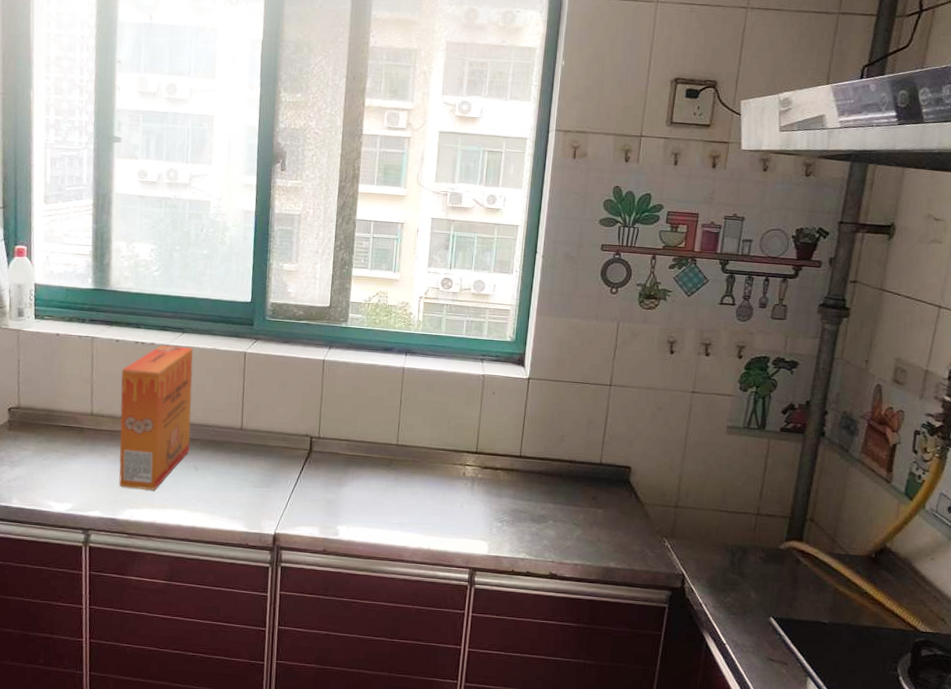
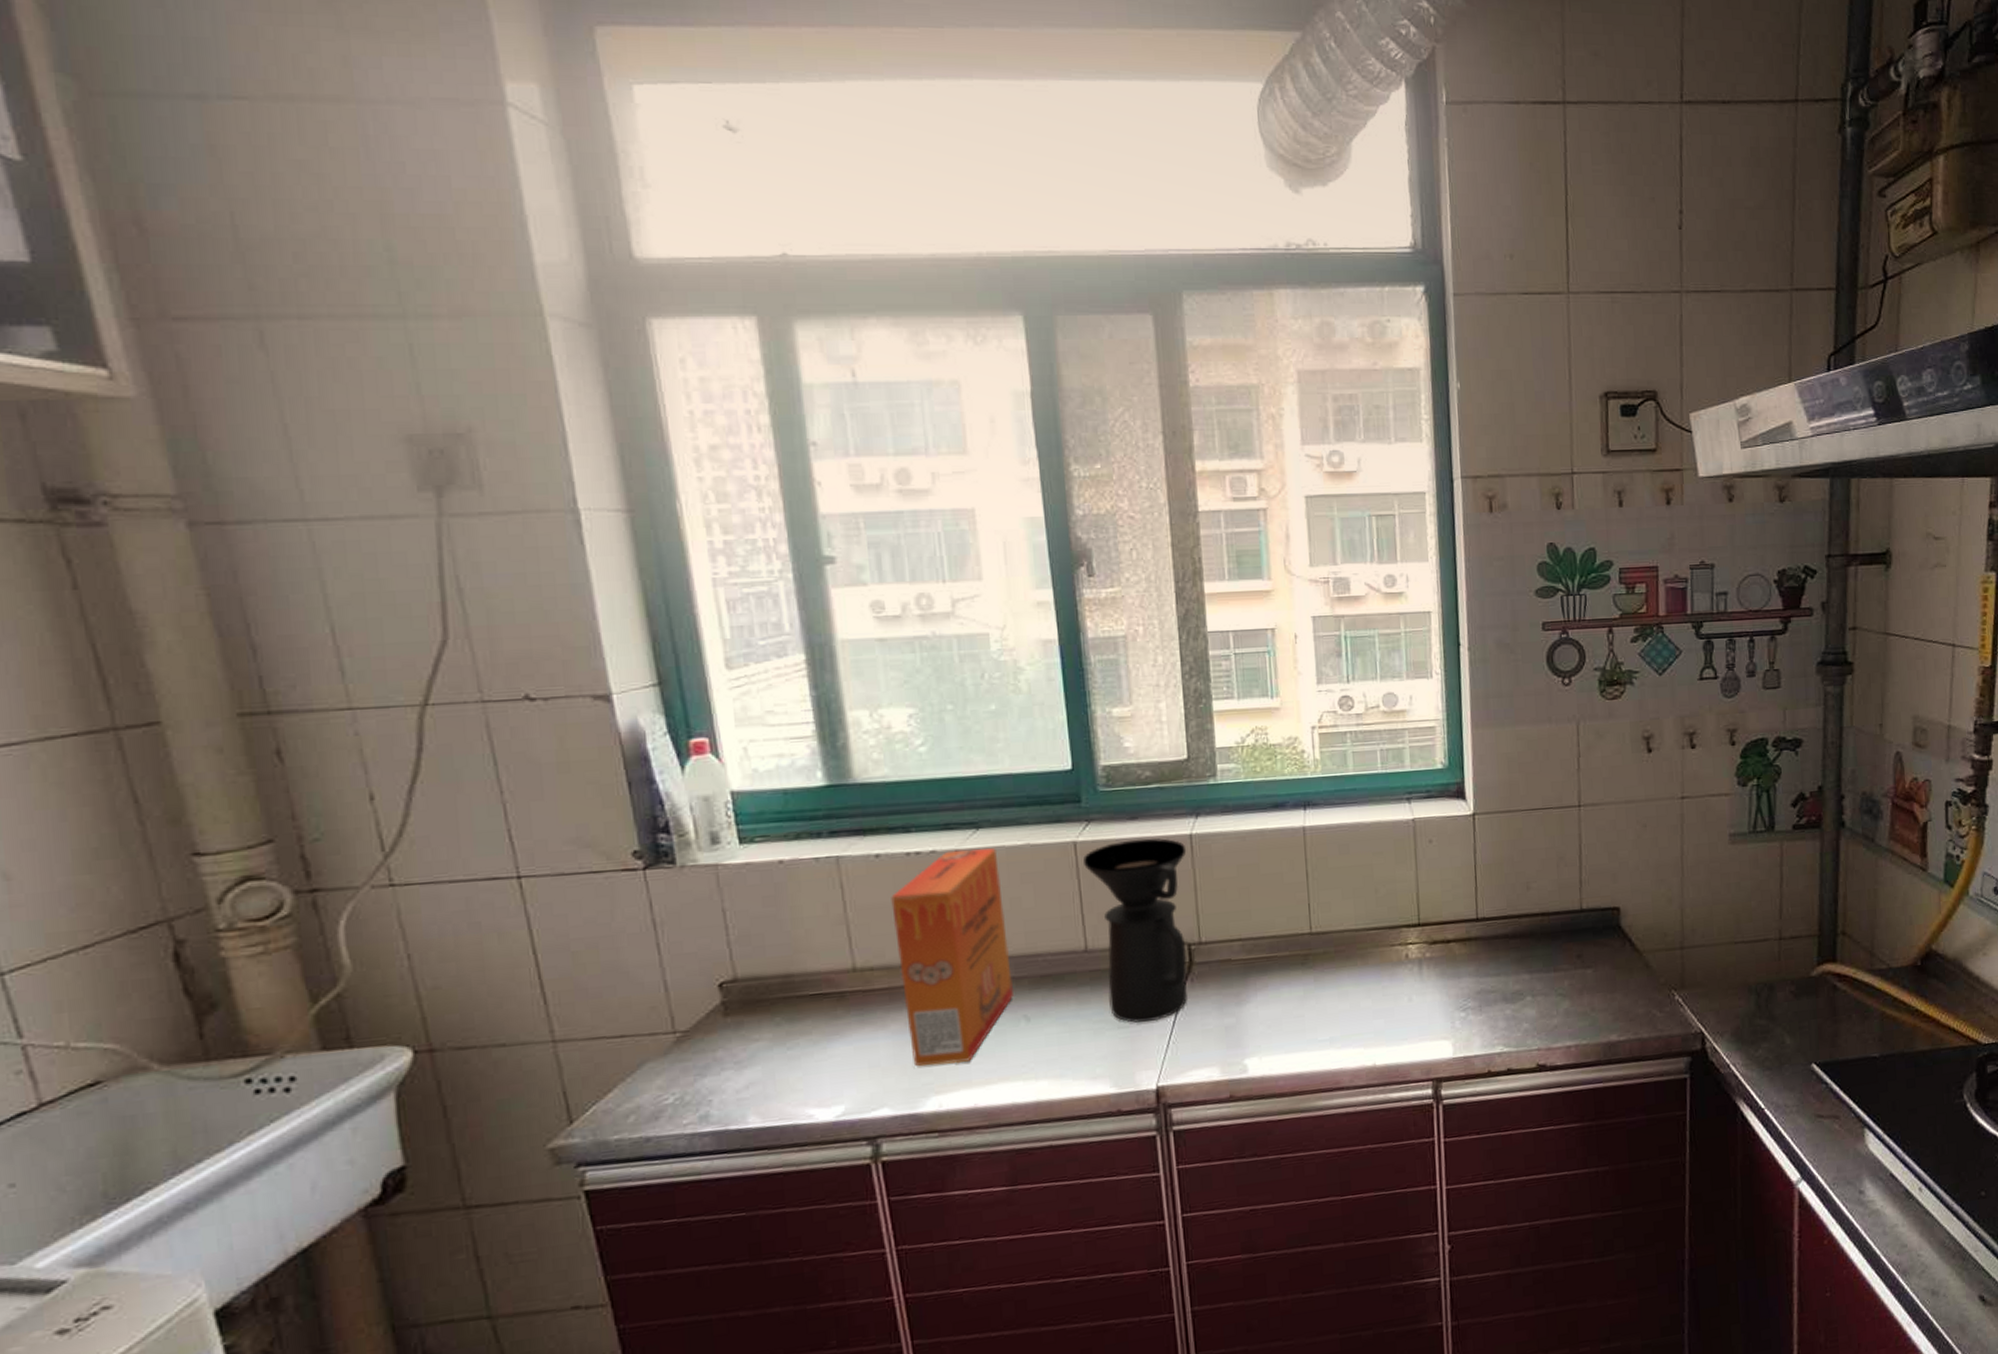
coffee maker: none [249,357,320,486] -> present [1083,838,1188,1023]

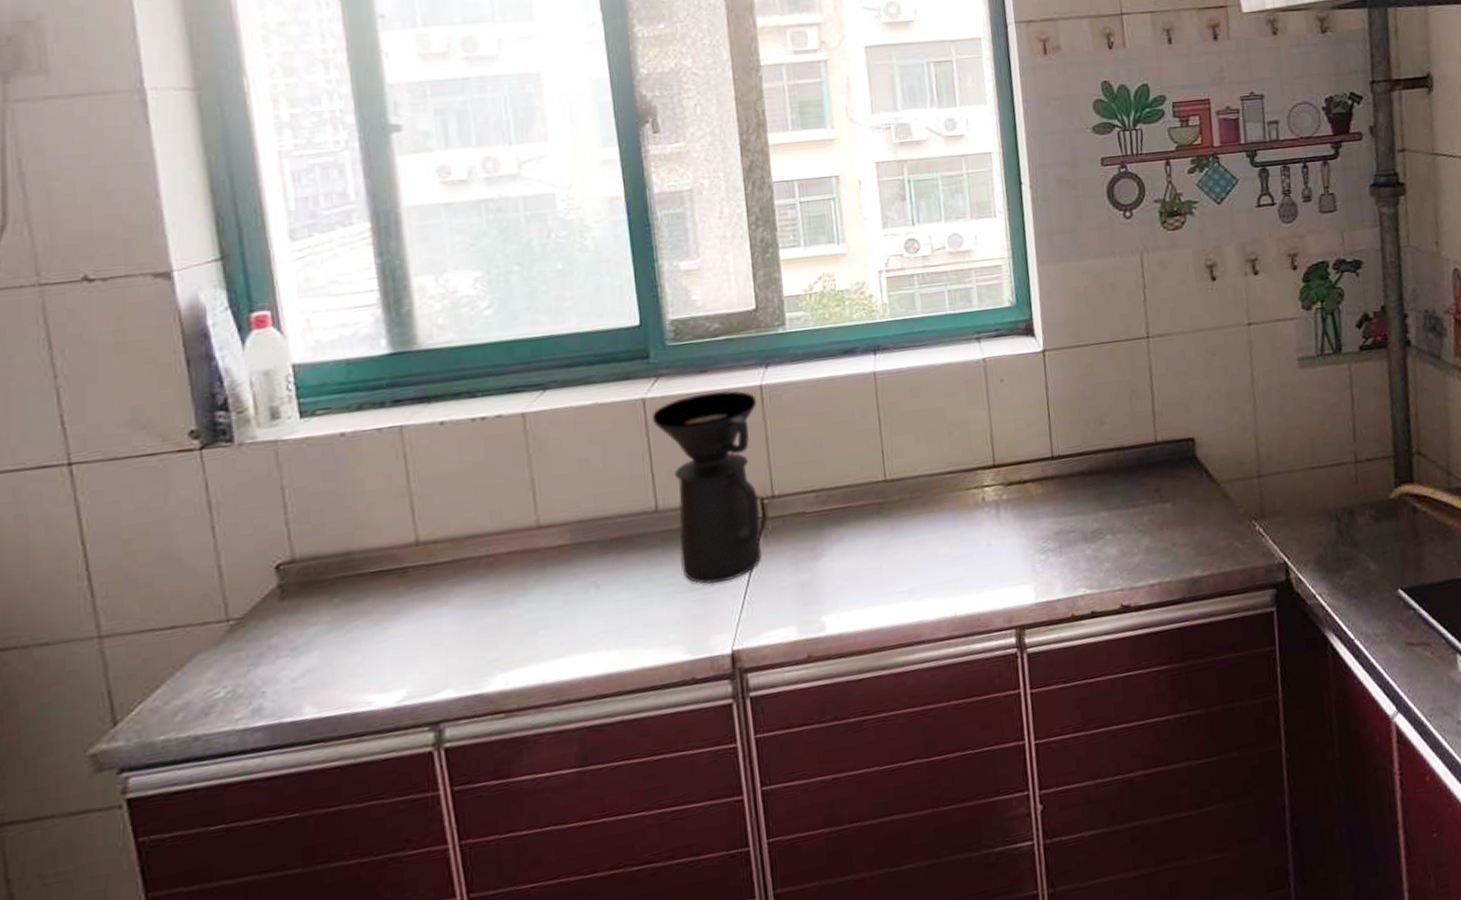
cereal box: present [891,848,1013,1067] -> none [456,409,582,643]

